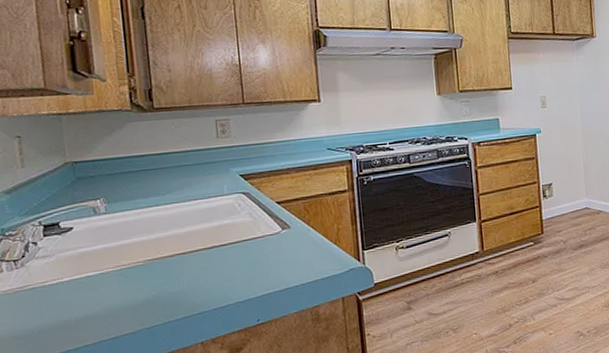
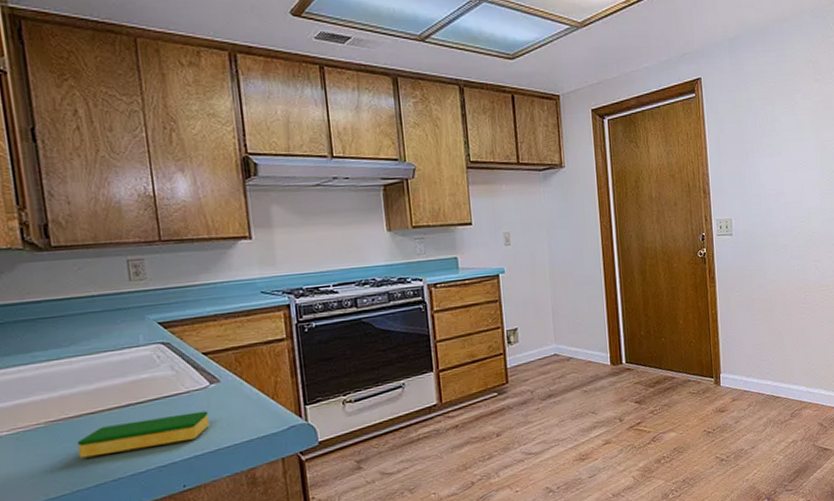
dish sponge: none [169,253,281,293] -> present [76,410,210,459]

